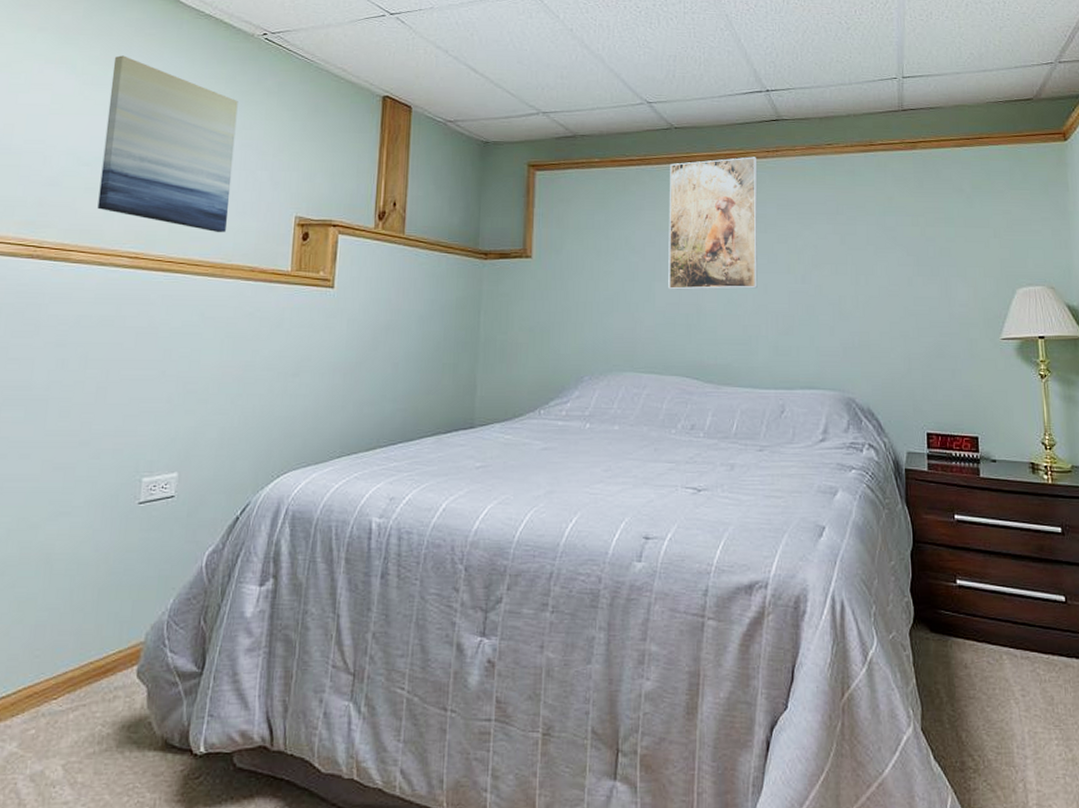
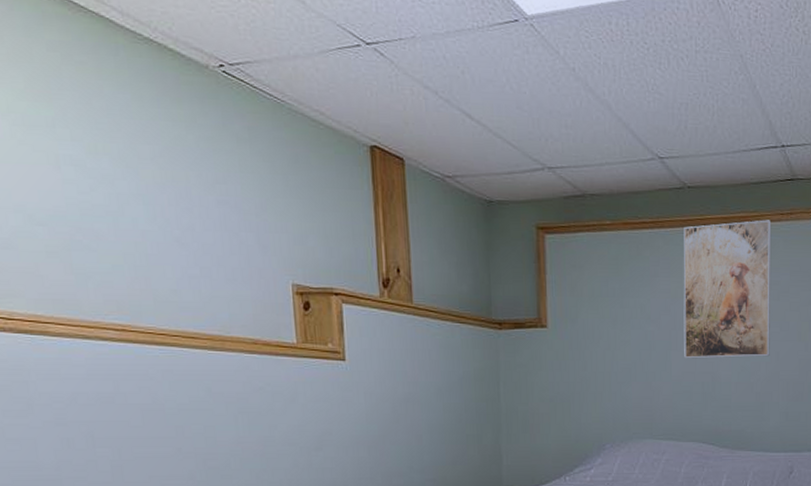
wall art: present [97,55,238,233] -> none [43,89,218,303]

